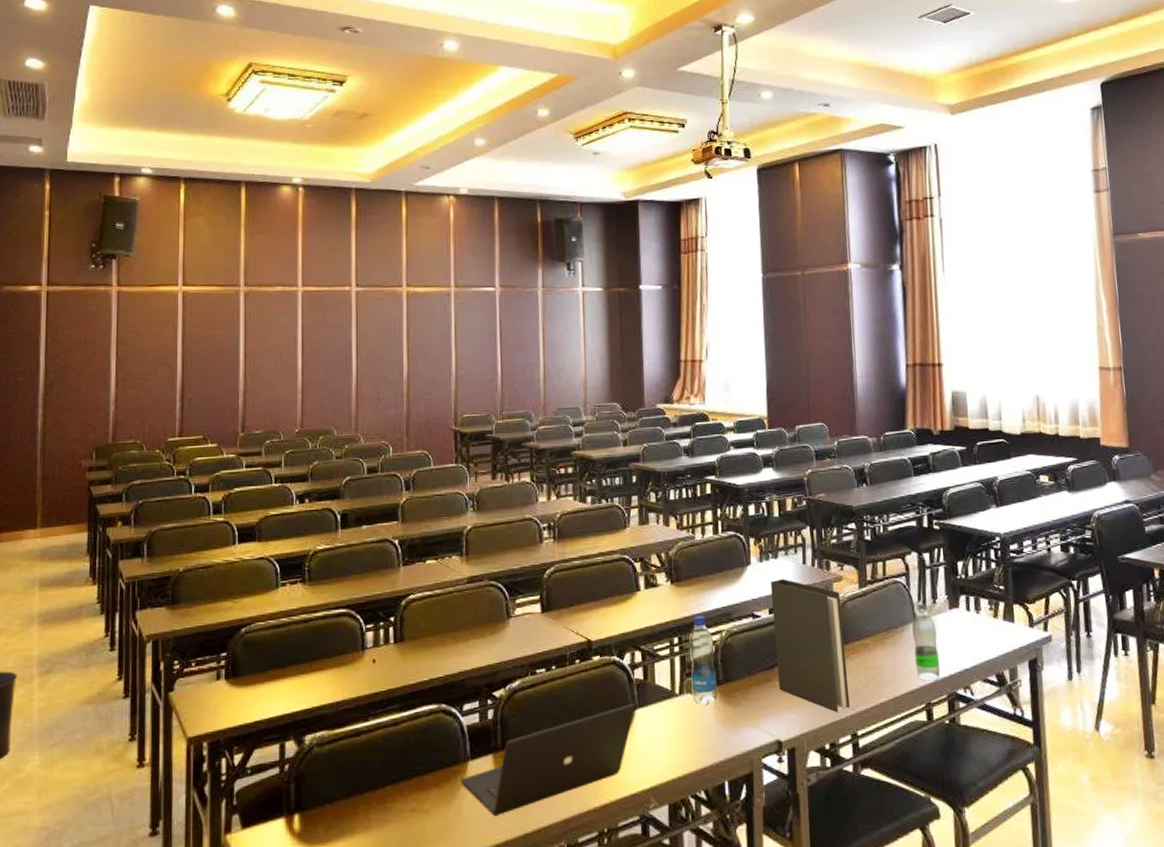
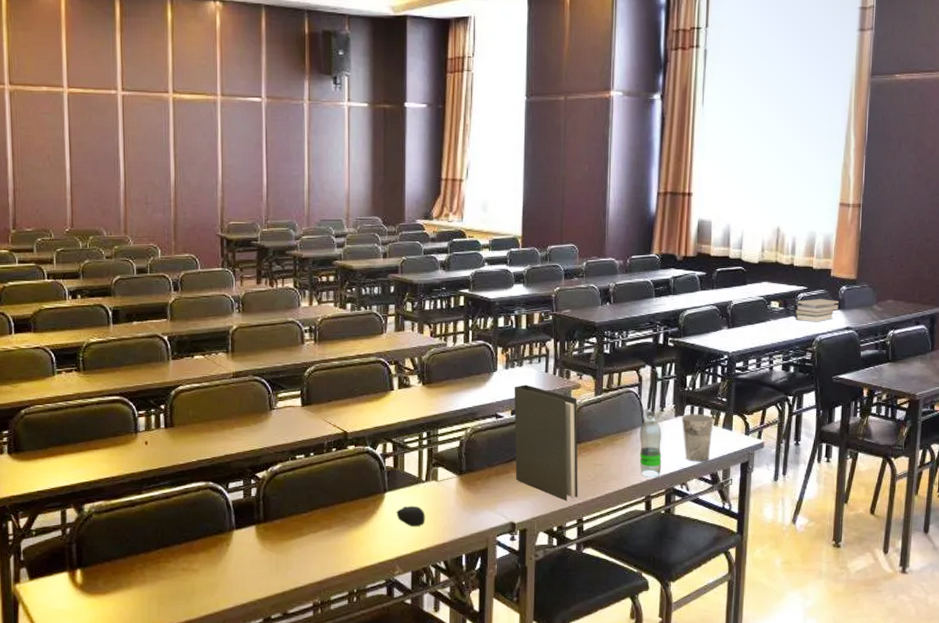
laptop: present [460,703,636,816] -> none [226,487,386,576]
computer mouse: none [648,724,681,750] -> present [396,506,425,527]
bottle: present [688,616,718,706] -> none [436,414,461,491]
cup: none [956,604,994,661] -> present [681,413,714,462]
books: none [1067,470,1114,497] -> present [795,299,839,322]

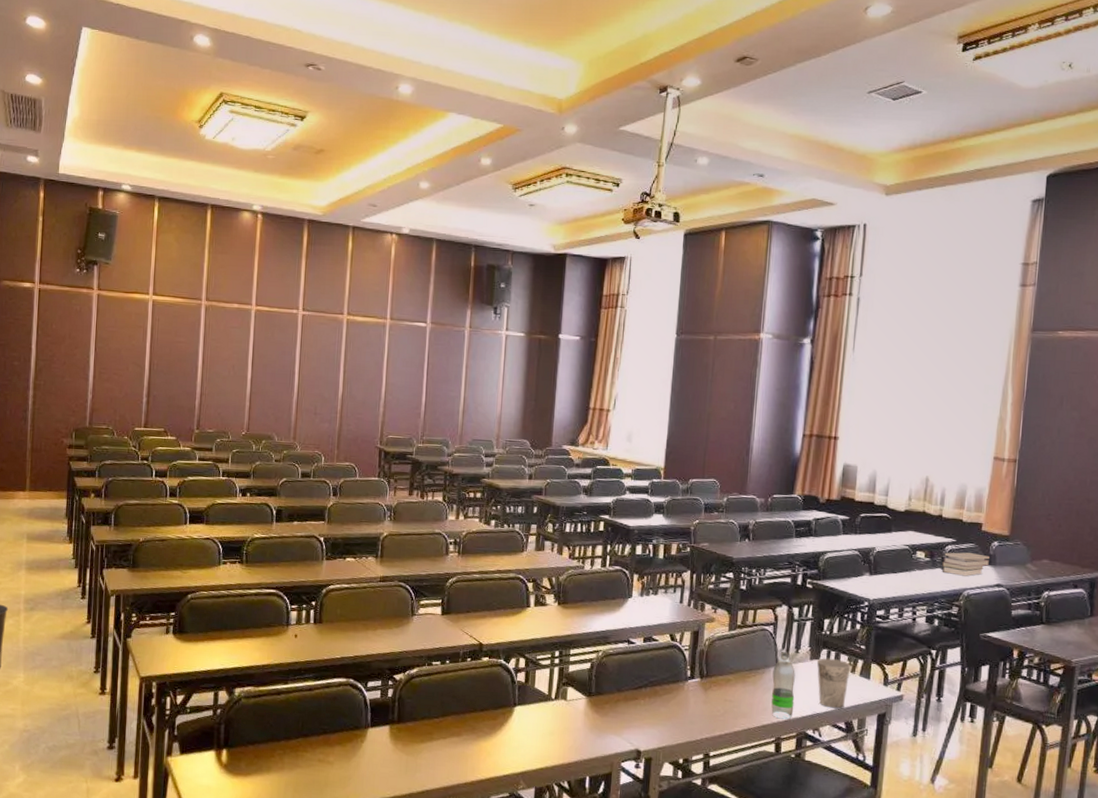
computer mouse: present [396,506,425,527] -> none [524,721,552,744]
binder: present [514,384,578,500] -> none [644,613,711,733]

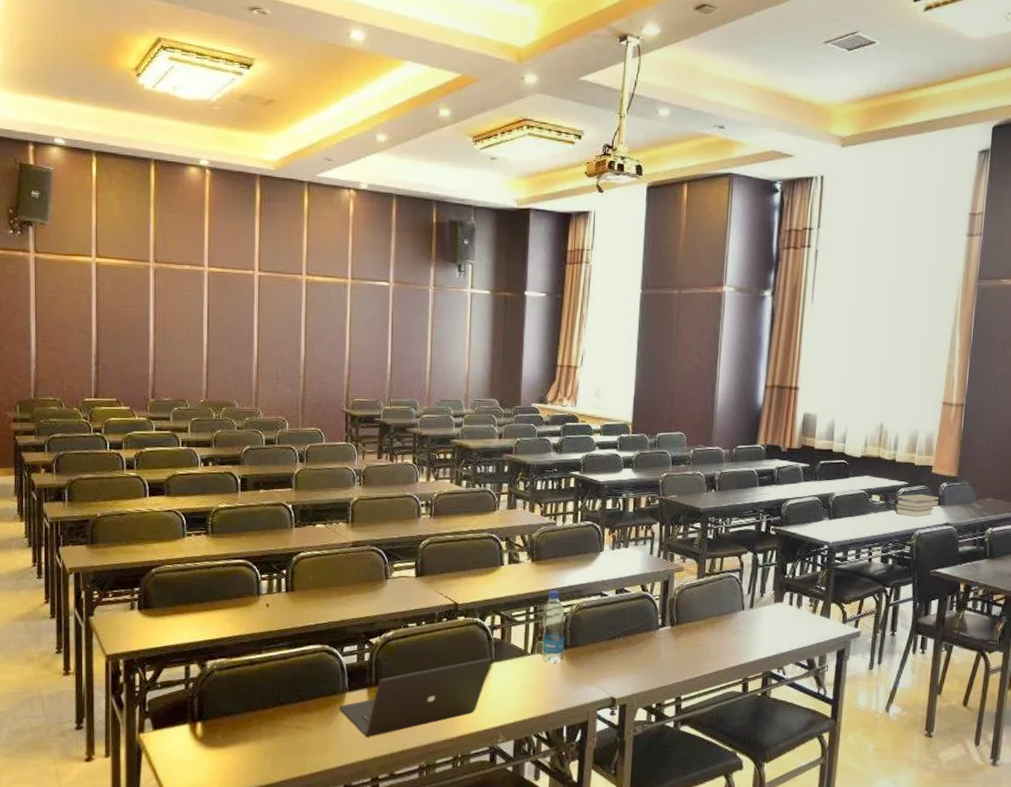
laptop: none [360,700,516,775] -> present [339,657,492,737]
bottle: none [566,635,591,712] -> present [542,591,565,665]
bottle: present [771,651,795,720] -> none [738,596,761,661]
cup: present [816,658,851,709] -> none [780,600,812,648]

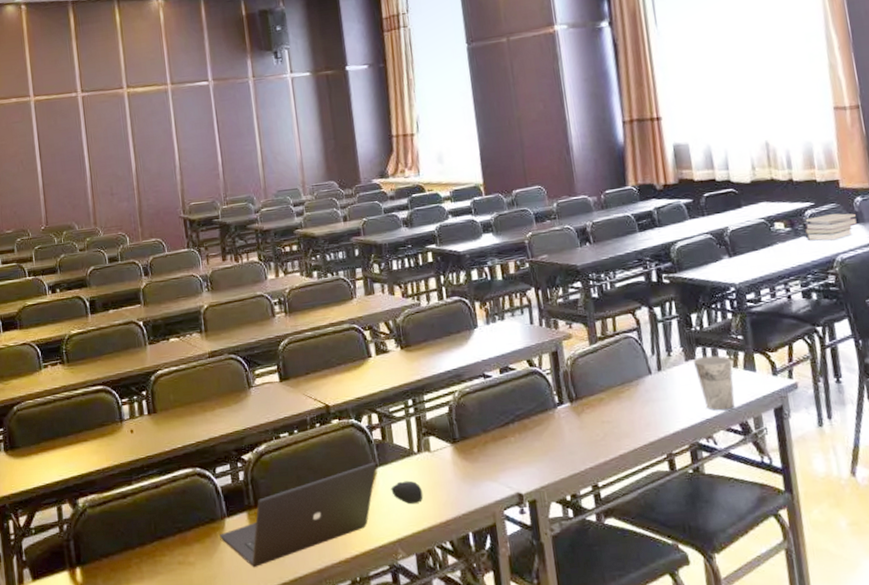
computer mouse: none [501,677,530,698] -> present [391,480,424,504]
bottle: present [542,591,565,665] -> none [422,378,455,462]
cup: none [780,600,812,648] -> present [693,355,735,411]

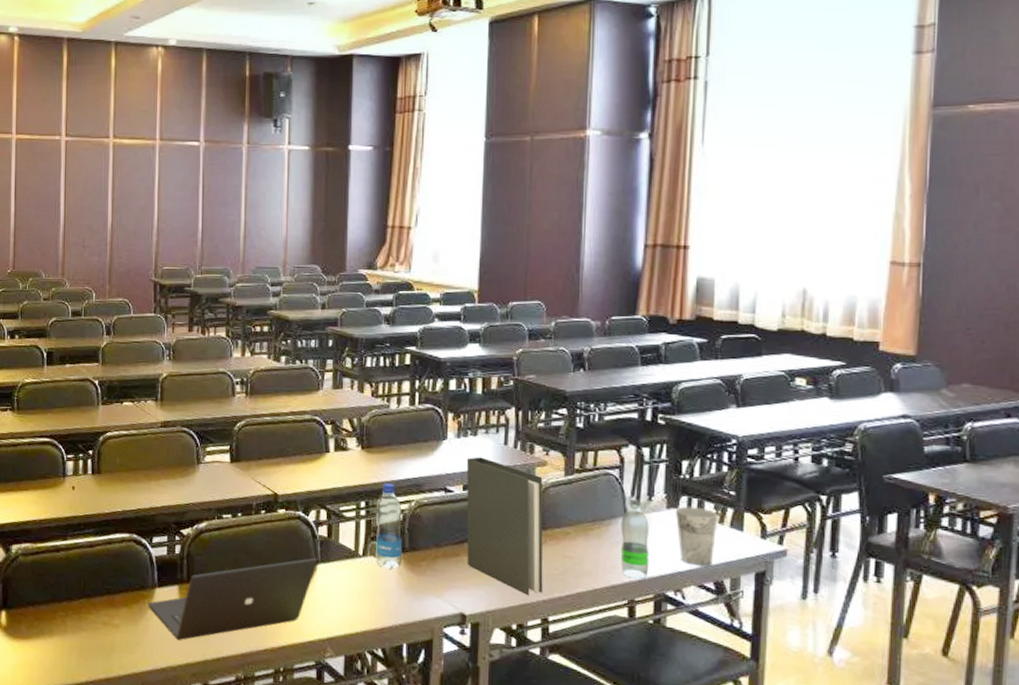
computer mouse: present [391,480,424,504] -> none [329,581,362,606]
bottle: none [422,378,455,462] -> present [375,483,403,570]
binder: none [498,339,589,465] -> present [466,457,543,595]
bottle: none [647,356,680,433] -> present [620,498,650,579]
books: present [805,213,857,241] -> none [829,377,891,406]

